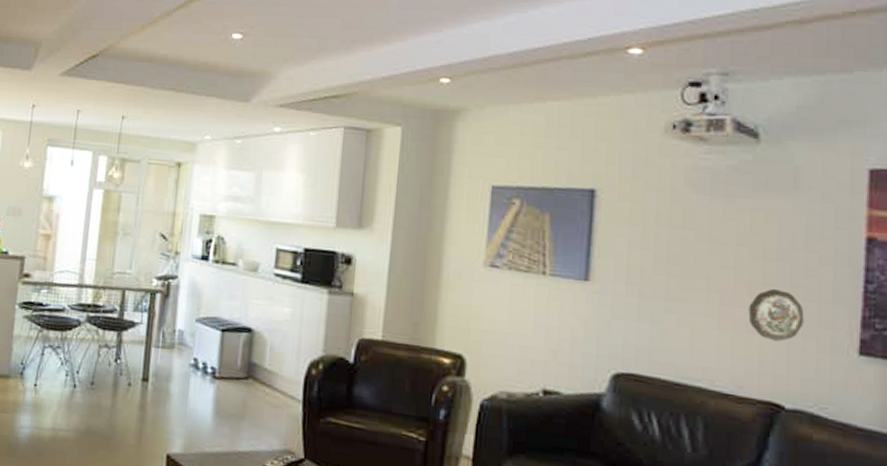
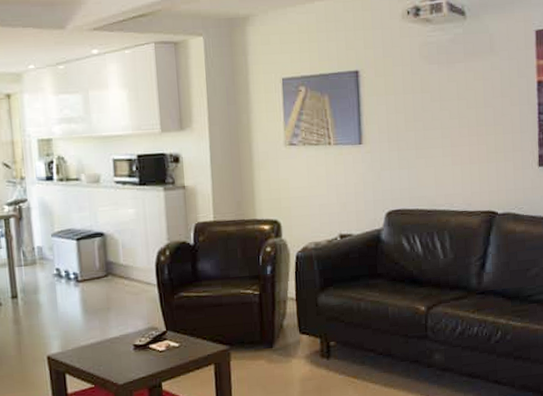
decorative plate: present [748,288,805,342] -> none [469,128,505,167]

